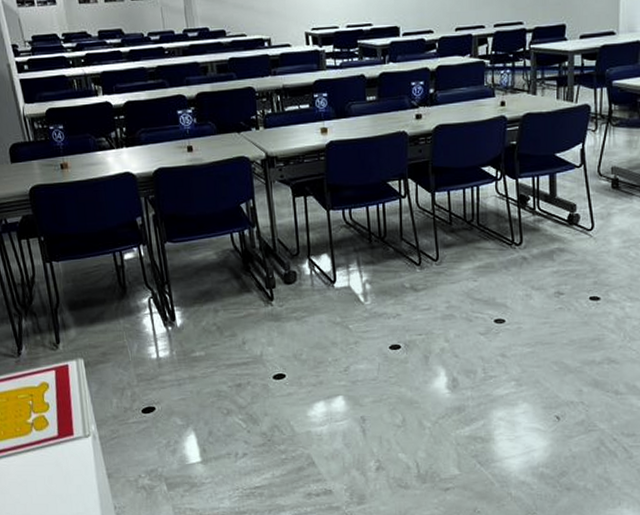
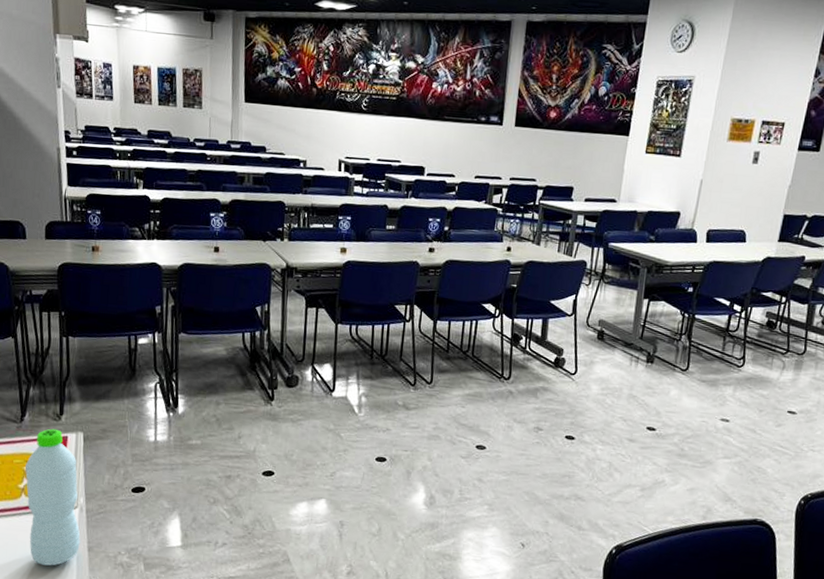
water bottle: none [30,358,99,497] -> present [25,428,80,566]

